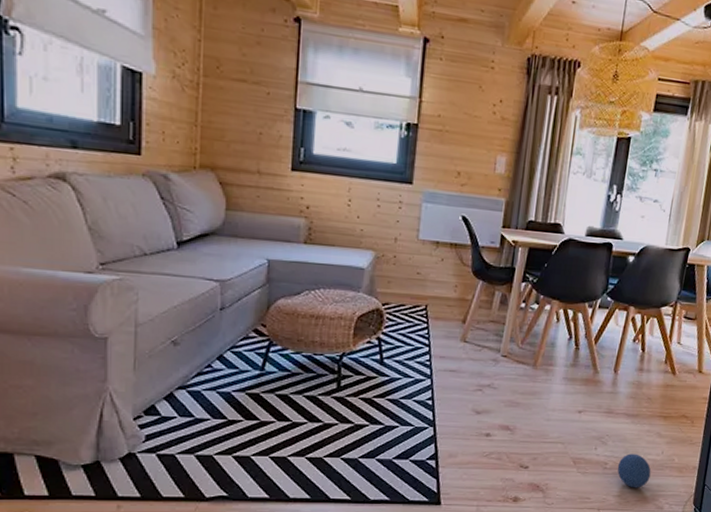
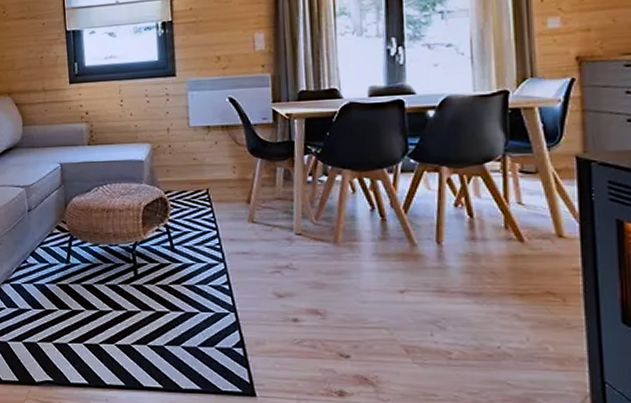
ball: present [617,453,651,488] -> none [466,341,517,384]

